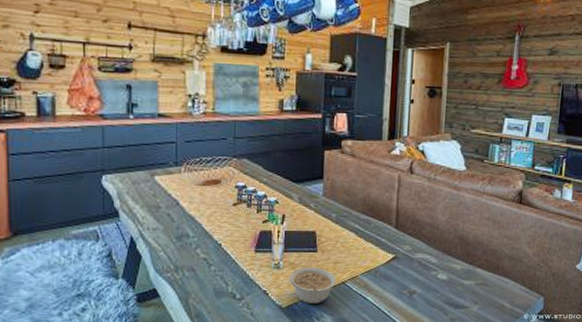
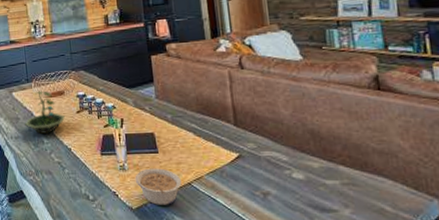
terrarium: none [166,177,218,226] -> present [24,91,65,134]

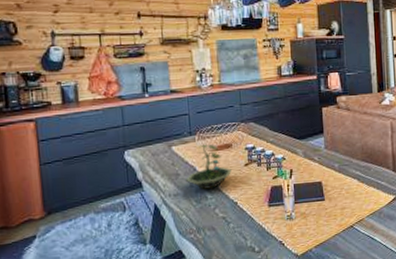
legume: present [135,168,182,205] -> none [301,214,345,249]

